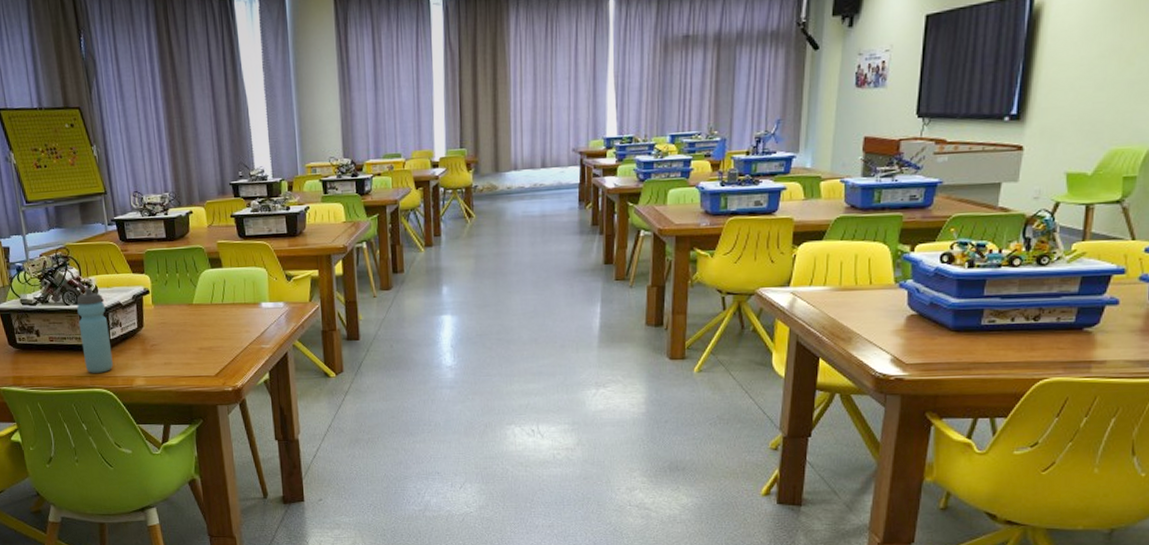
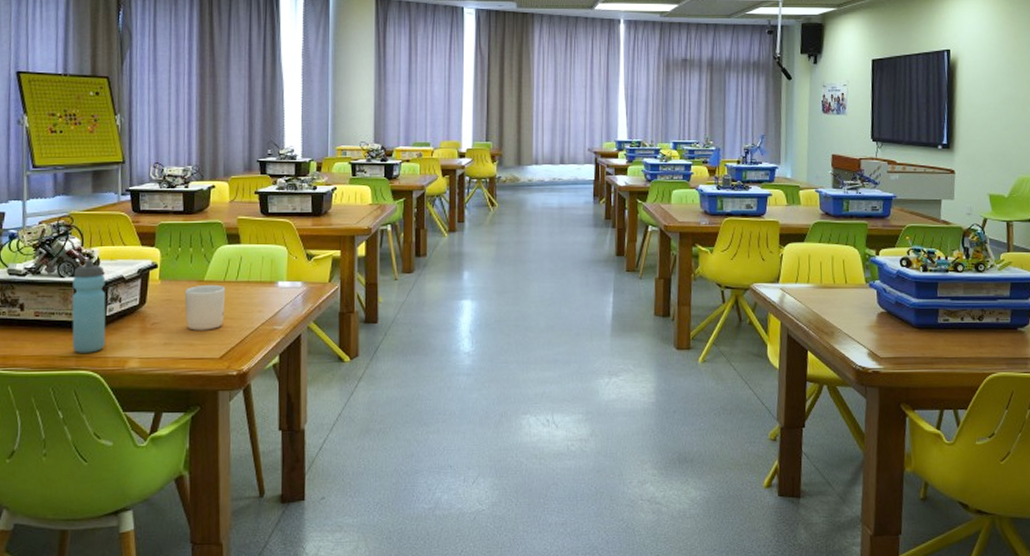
mug: none [177,307,216,351] -> present [185,284,226,331]

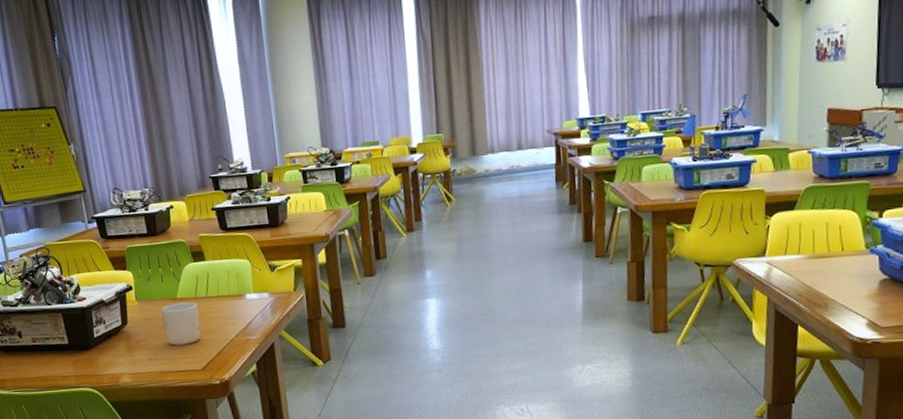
water bottle: present [72,260,106,353] -> none [58,287,98,373]

